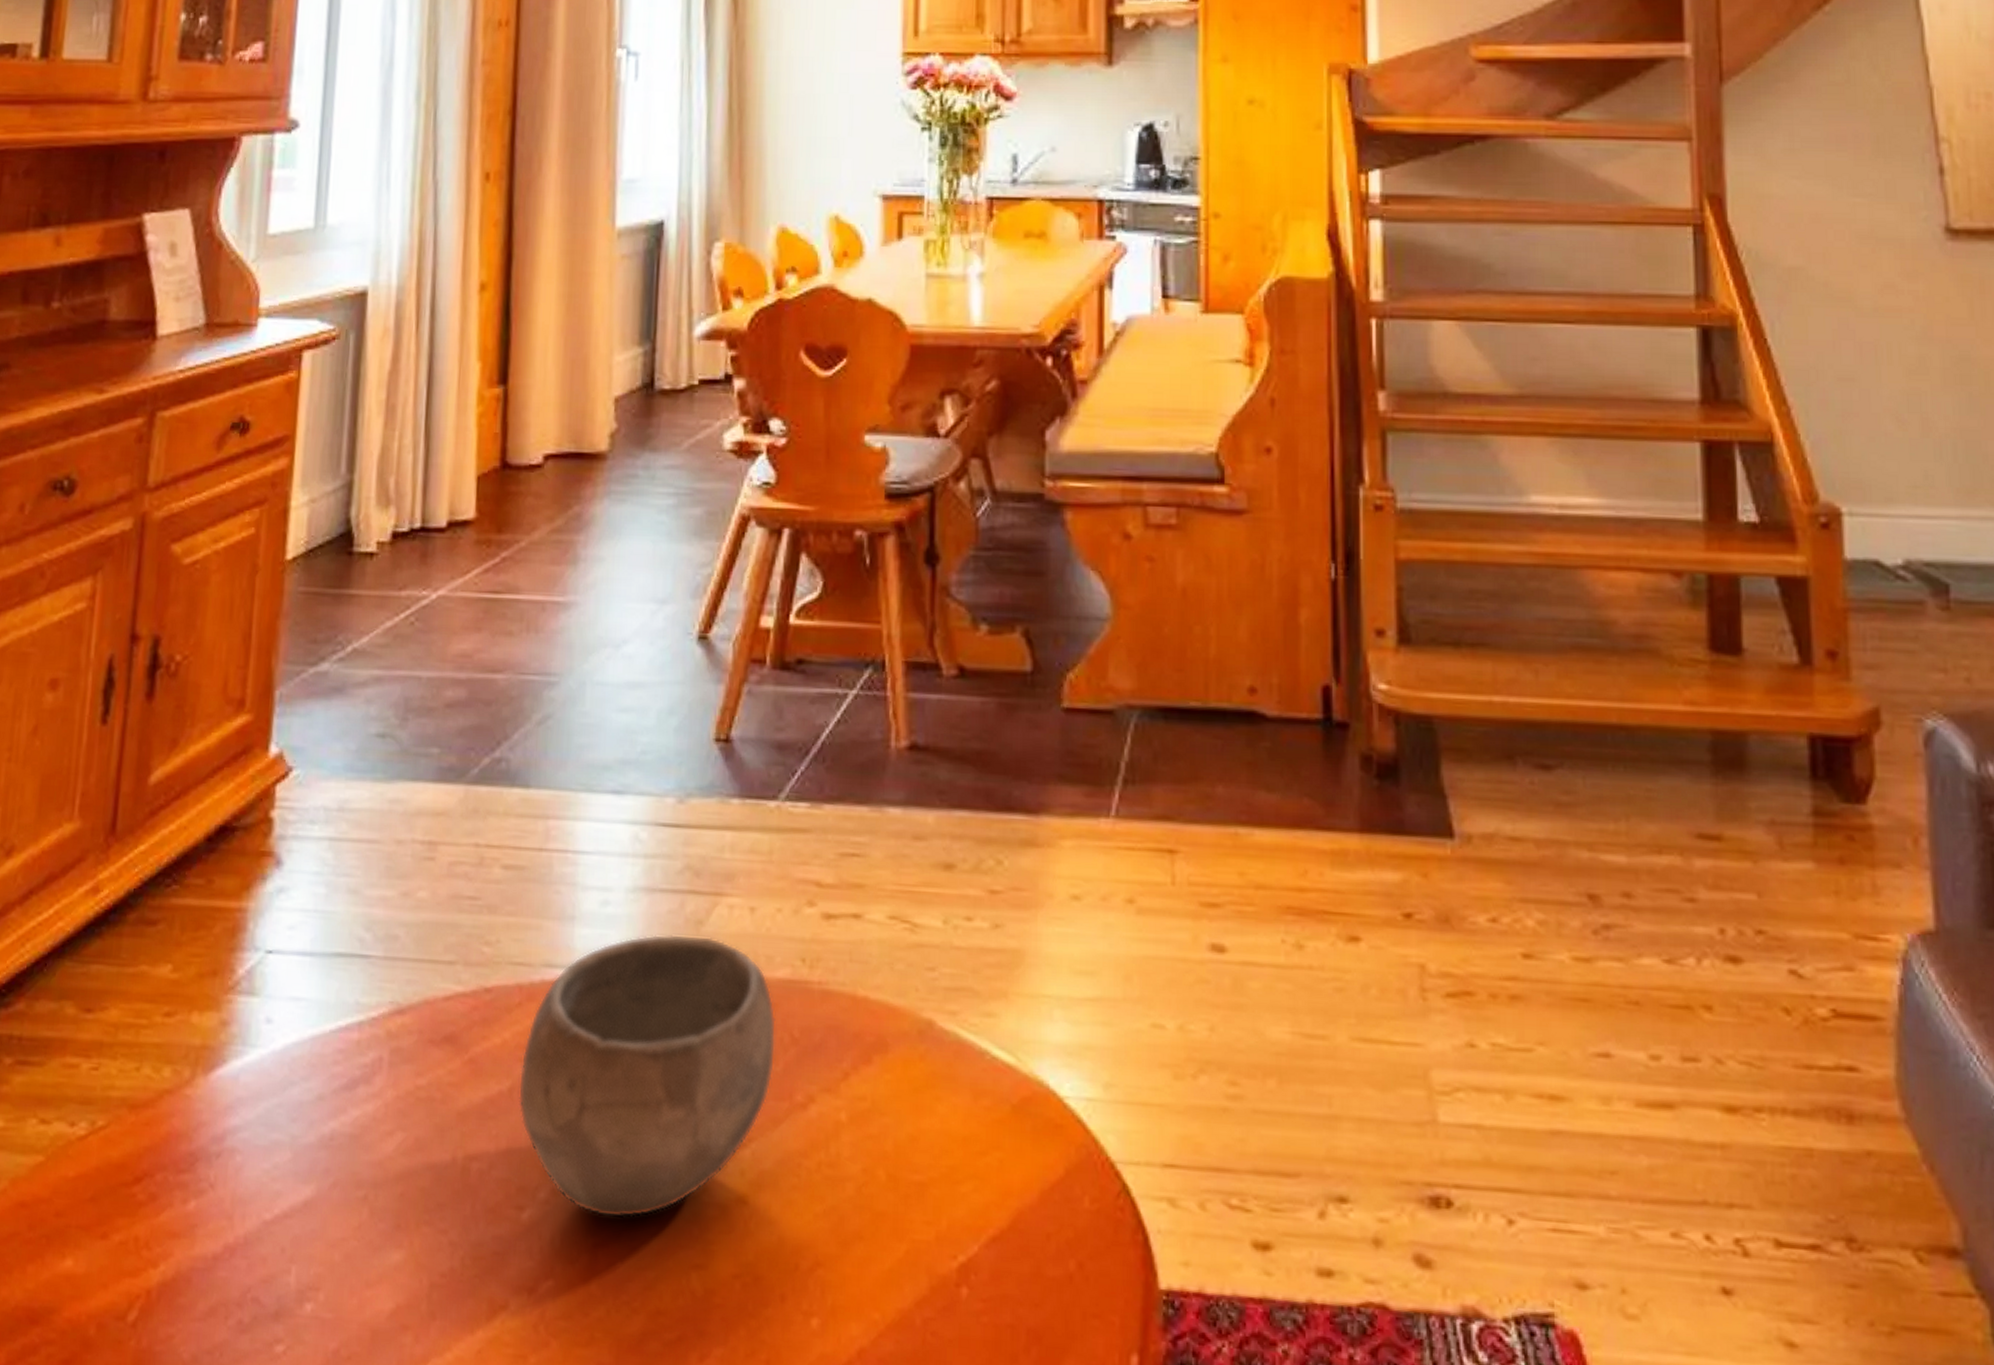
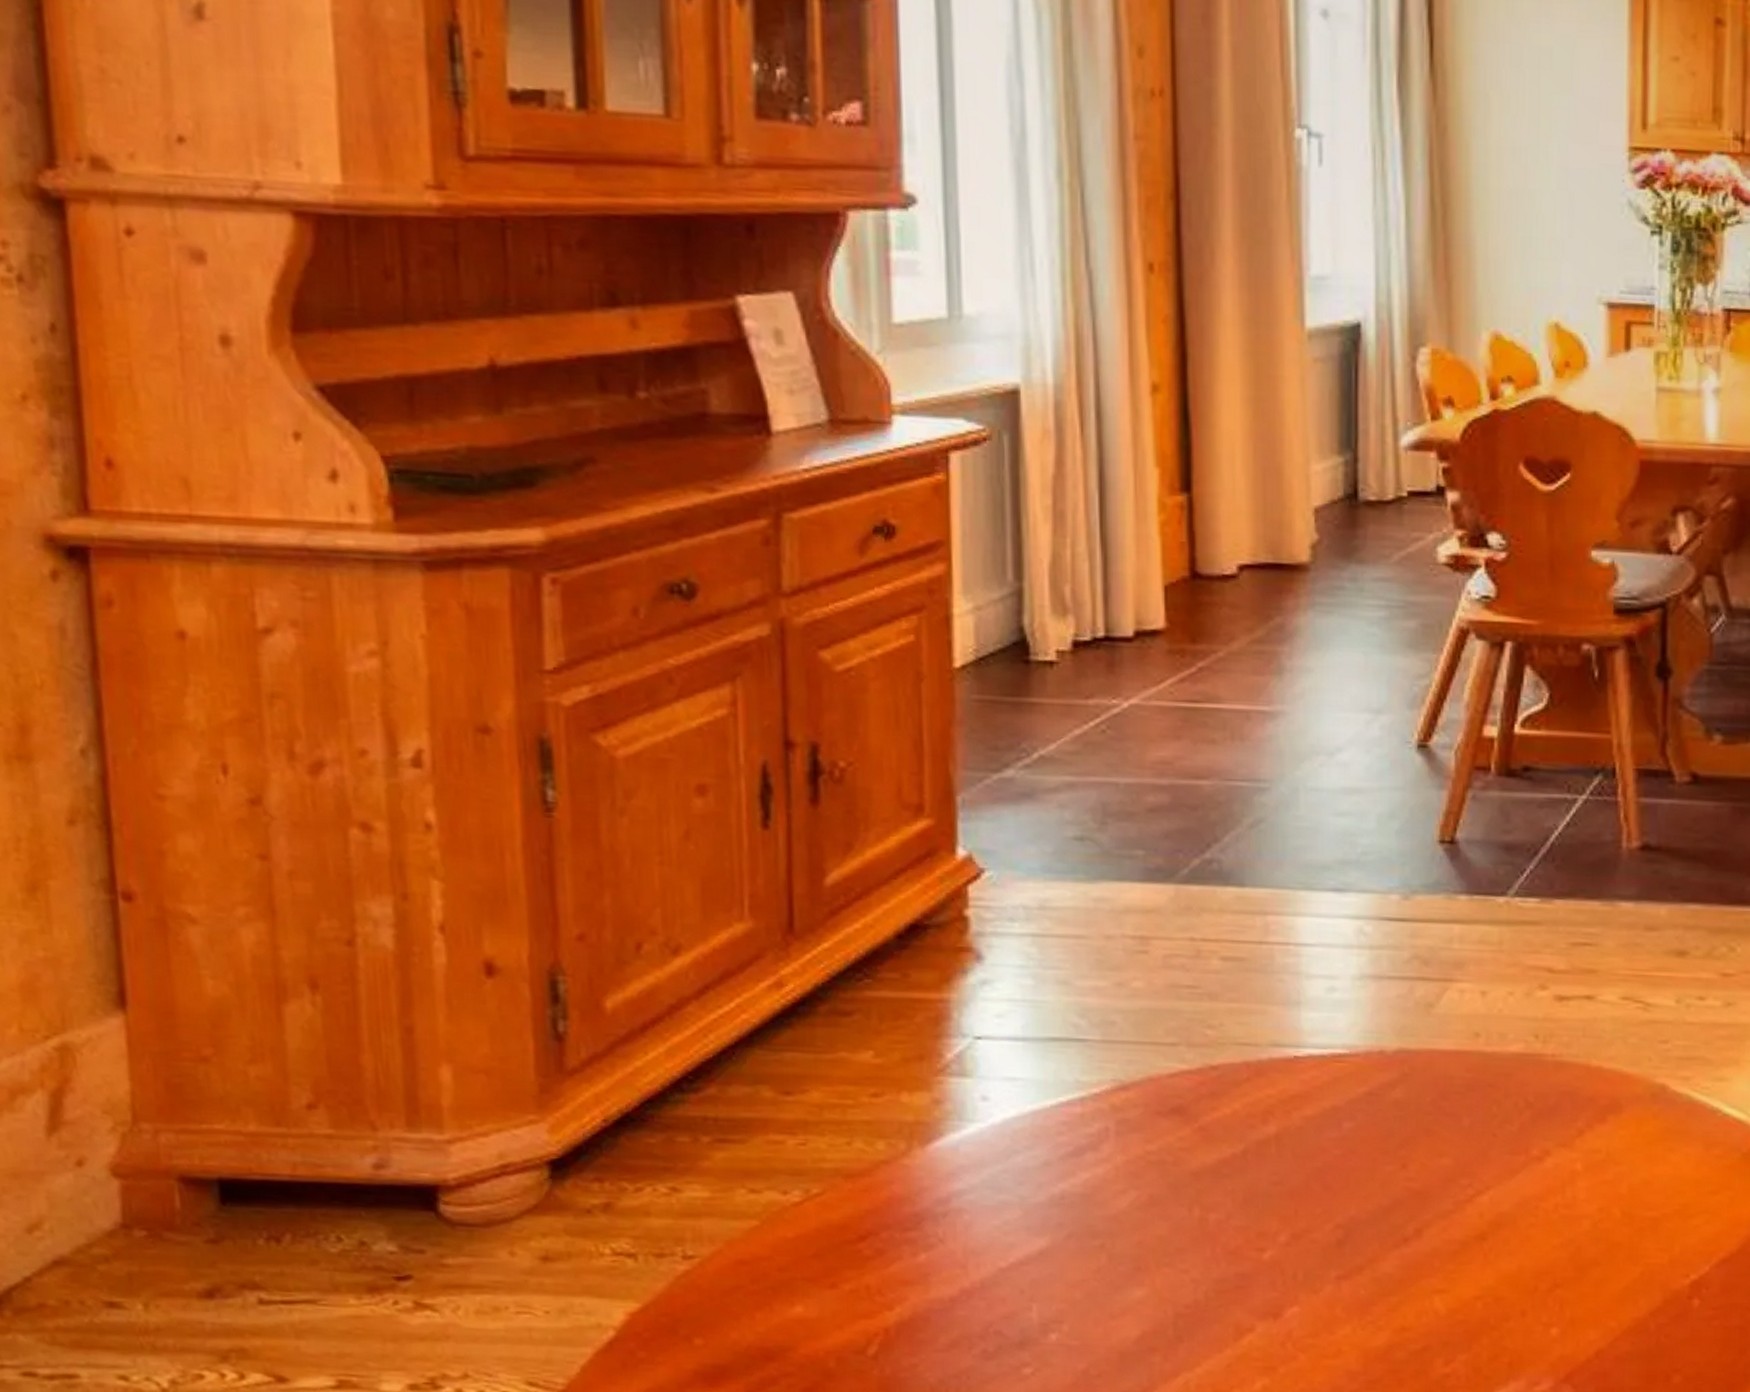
bowl: present [518,934,777,1219] -> none [1251,1016,1511,1255]

